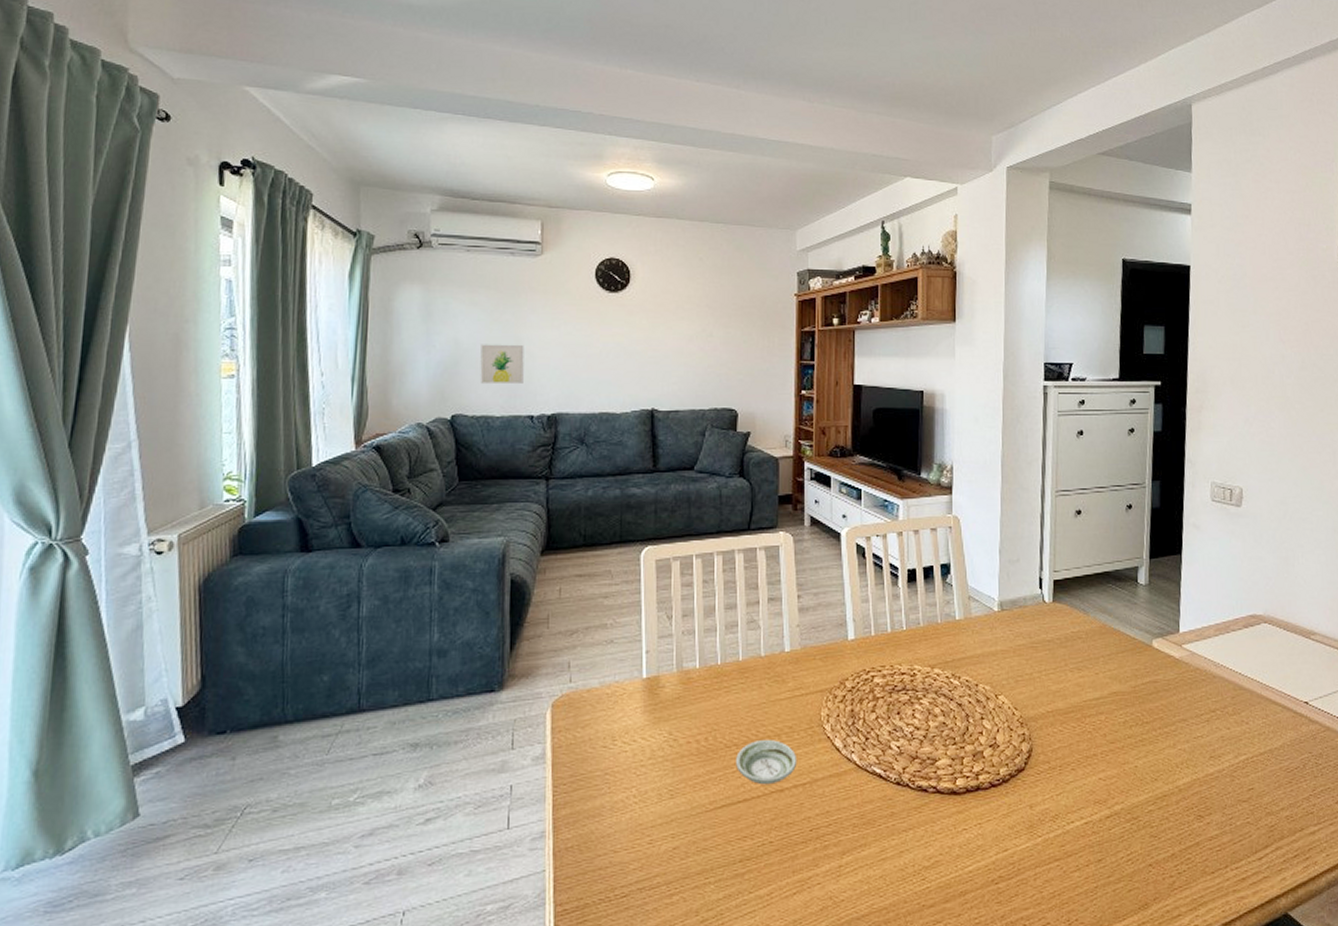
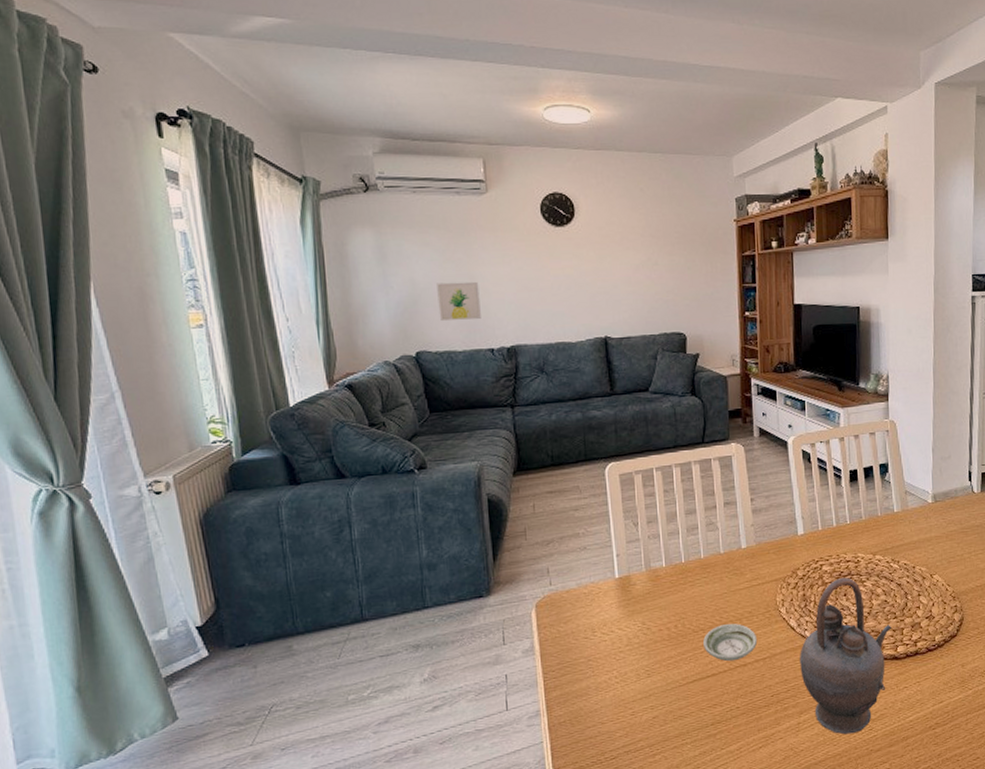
teapot: none [845,693,950,884] -> present [800,577,891,735]

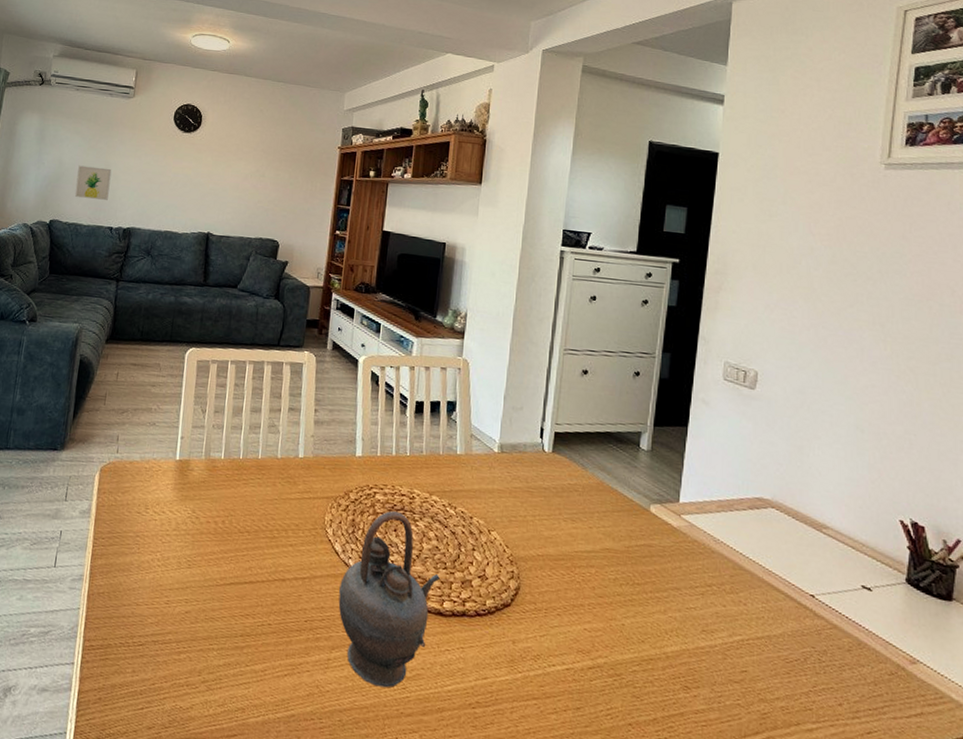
saucer: present [703,623,758,662] -> none [246,531,300,573]

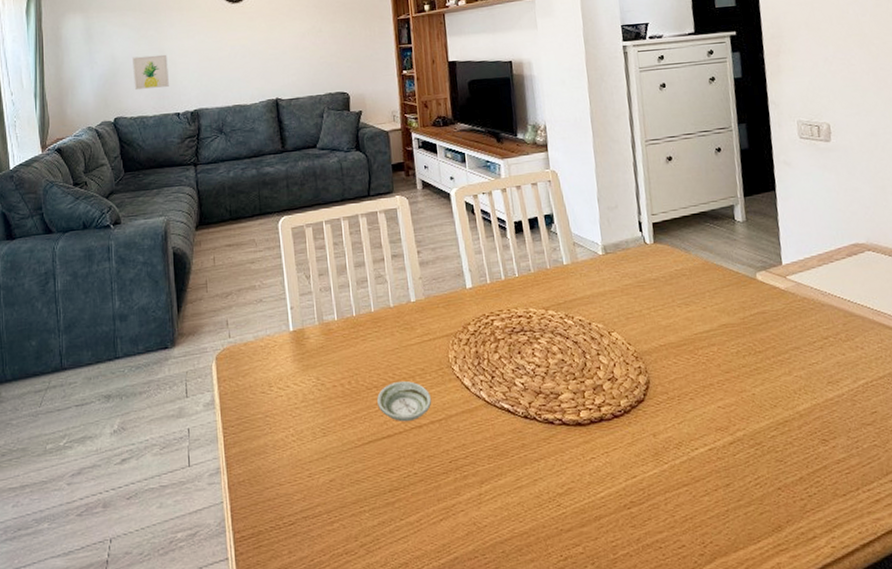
saucer: none [246,531,300,573] -> present [377,380,432,422]
teapot: present [338,511,440,688] -> none [476,334,572,510]

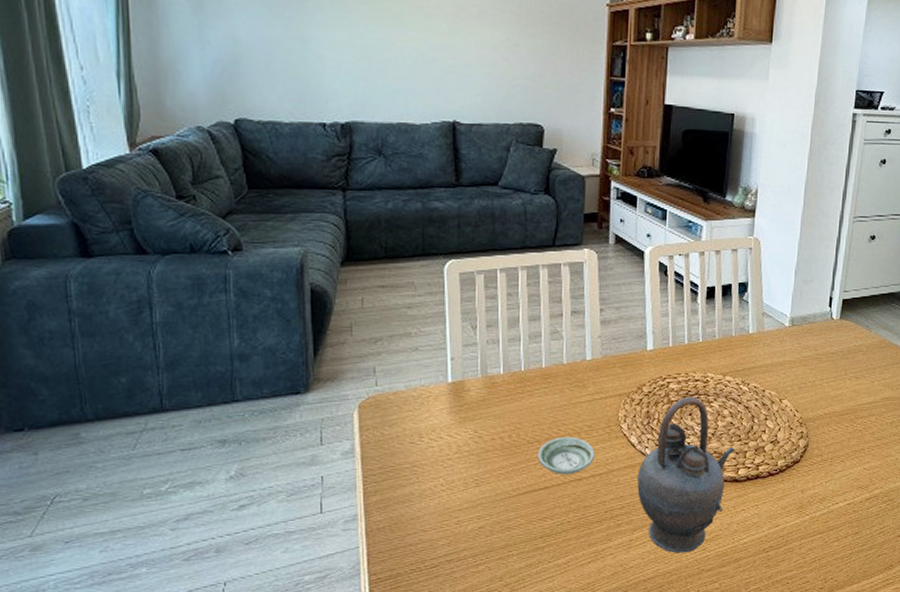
wall art: present [133,54,169,91] -> none [262,42,313,88]
teapot: none [476,334,572,510] -> present [637,397,735,554]

